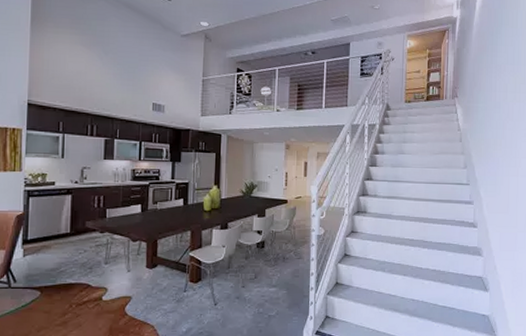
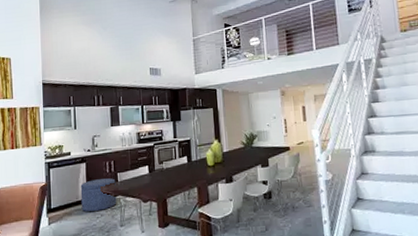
ottoman: none [62,213,104,247] -> present [80,178,117,212]

